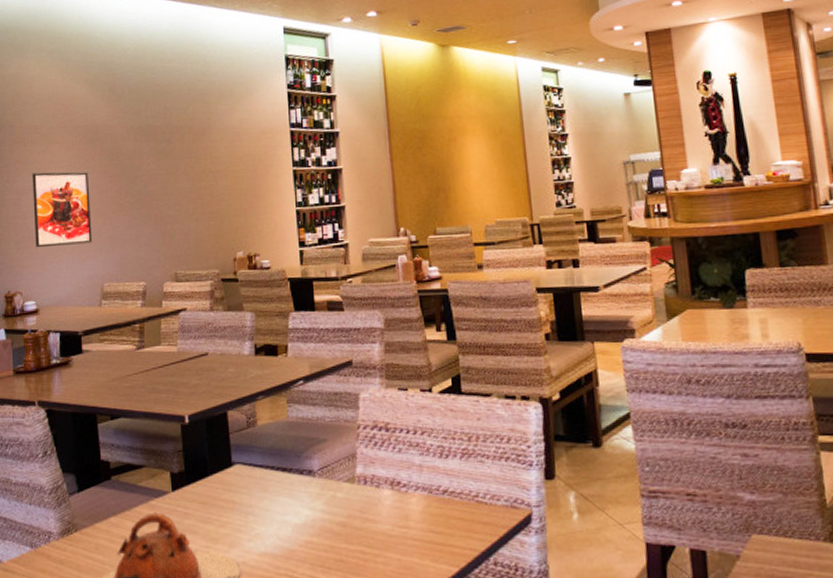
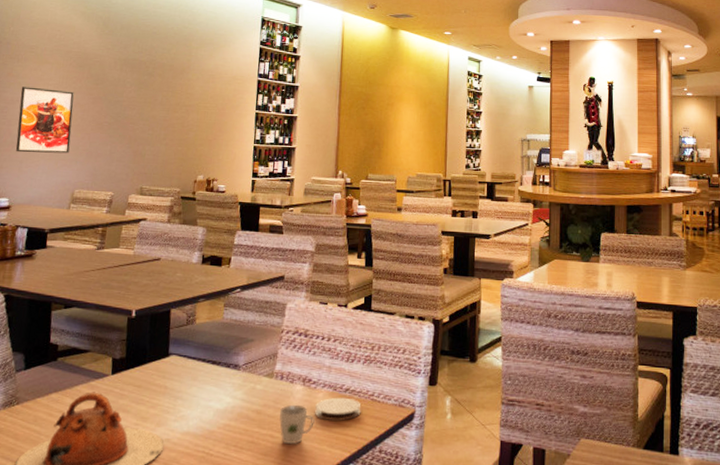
cup: none [369,513,411,562] -> present [279,404,315,445]
coaster: none [409,501,466,530] -> present [315,397,362,421]

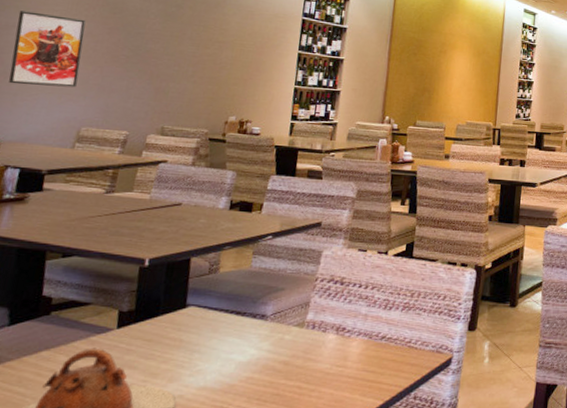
cup: present [279,404,315,445] -> none [308,354,347,396]
coaster: present [315,397,362,421] -> none [348,345,398,369]

